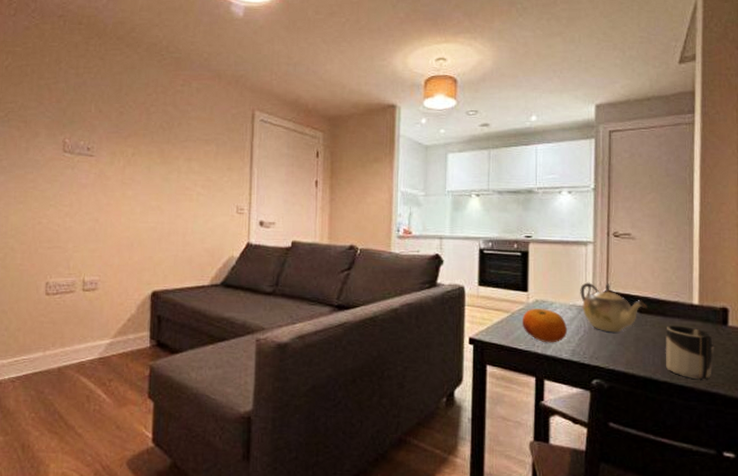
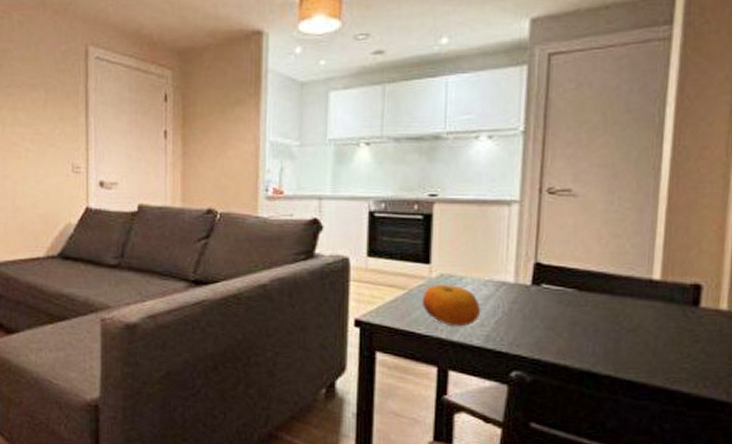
teapot: present [580,282,647,333] -> none [499,252,589,315]
cup: present [666,325,714,380] -> none [610,306,678,374]

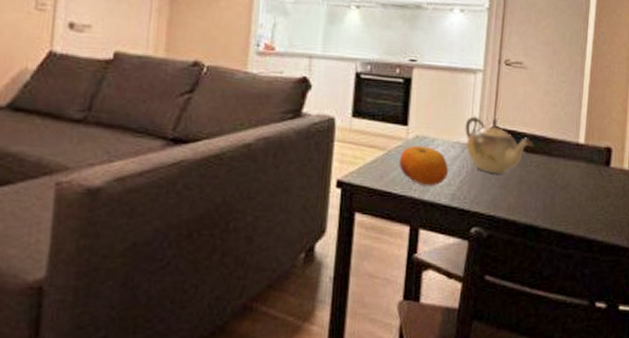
teapot: none [499,252,589,315] -> present [465,116,534,174]

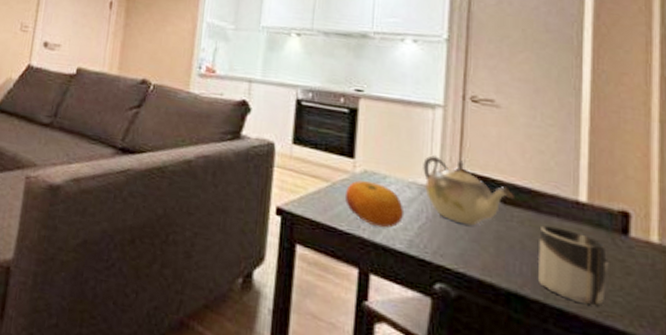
cup: none [547,166,596,226] -> present [538,225,609,307]

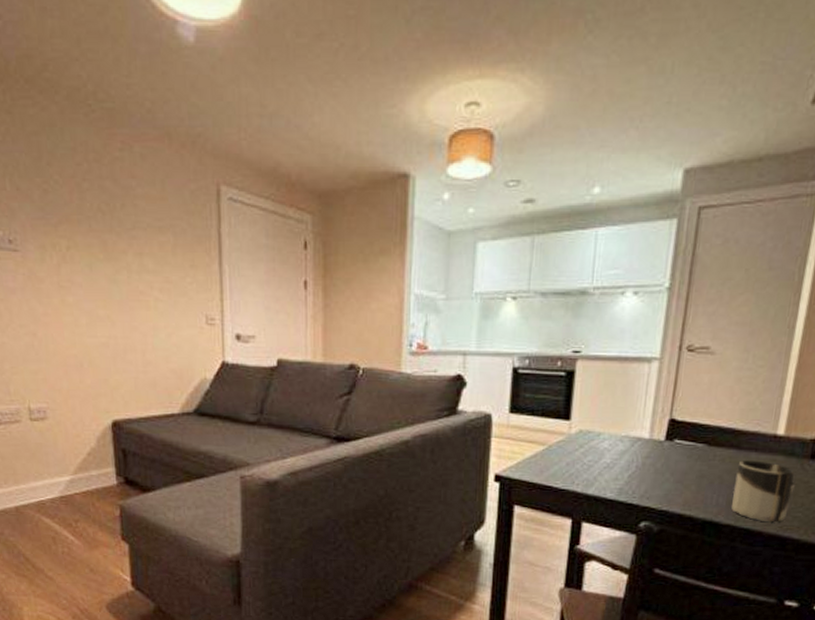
fruit: present [344,180,405,228] -> none [560,440,616,481]
teapot: present [423,155,514,226] -> none [635,408,719,469]

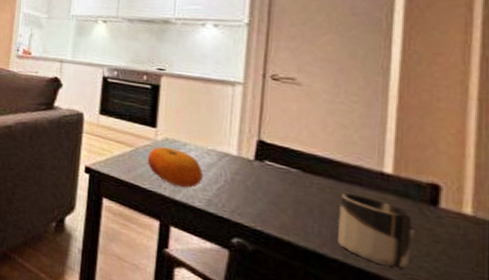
fruit: none [560,440,616,481] -> present [147,146,204,188]

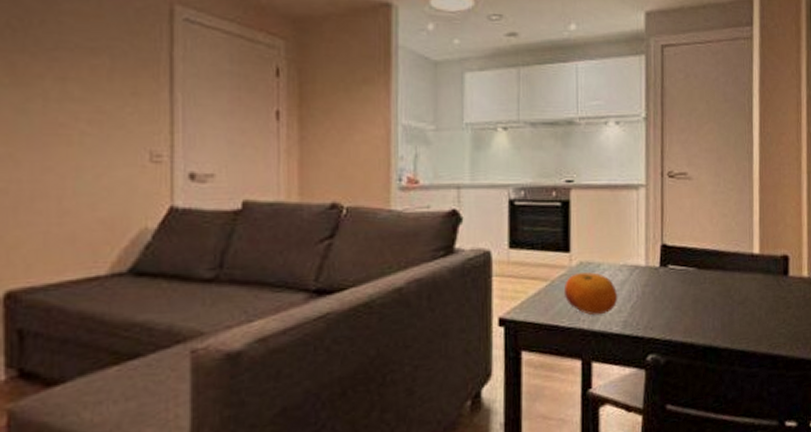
cup: present [338,193,415,270] -> none [726,280,775,342]

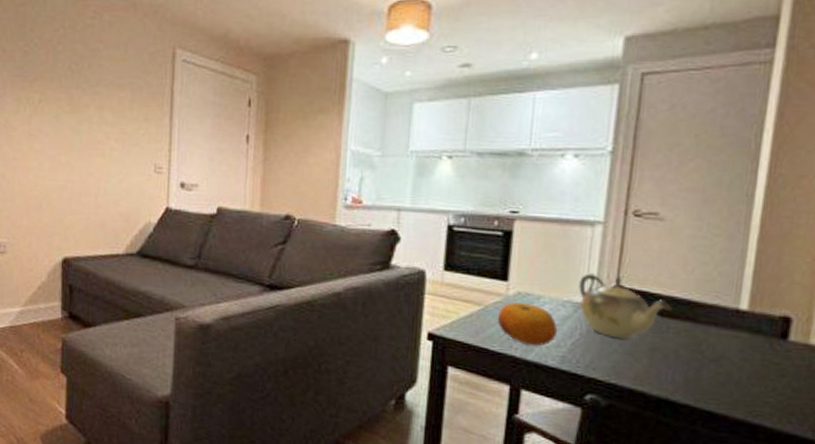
teapot: none [631,235,706,295] -> present [578,273,672,339]

